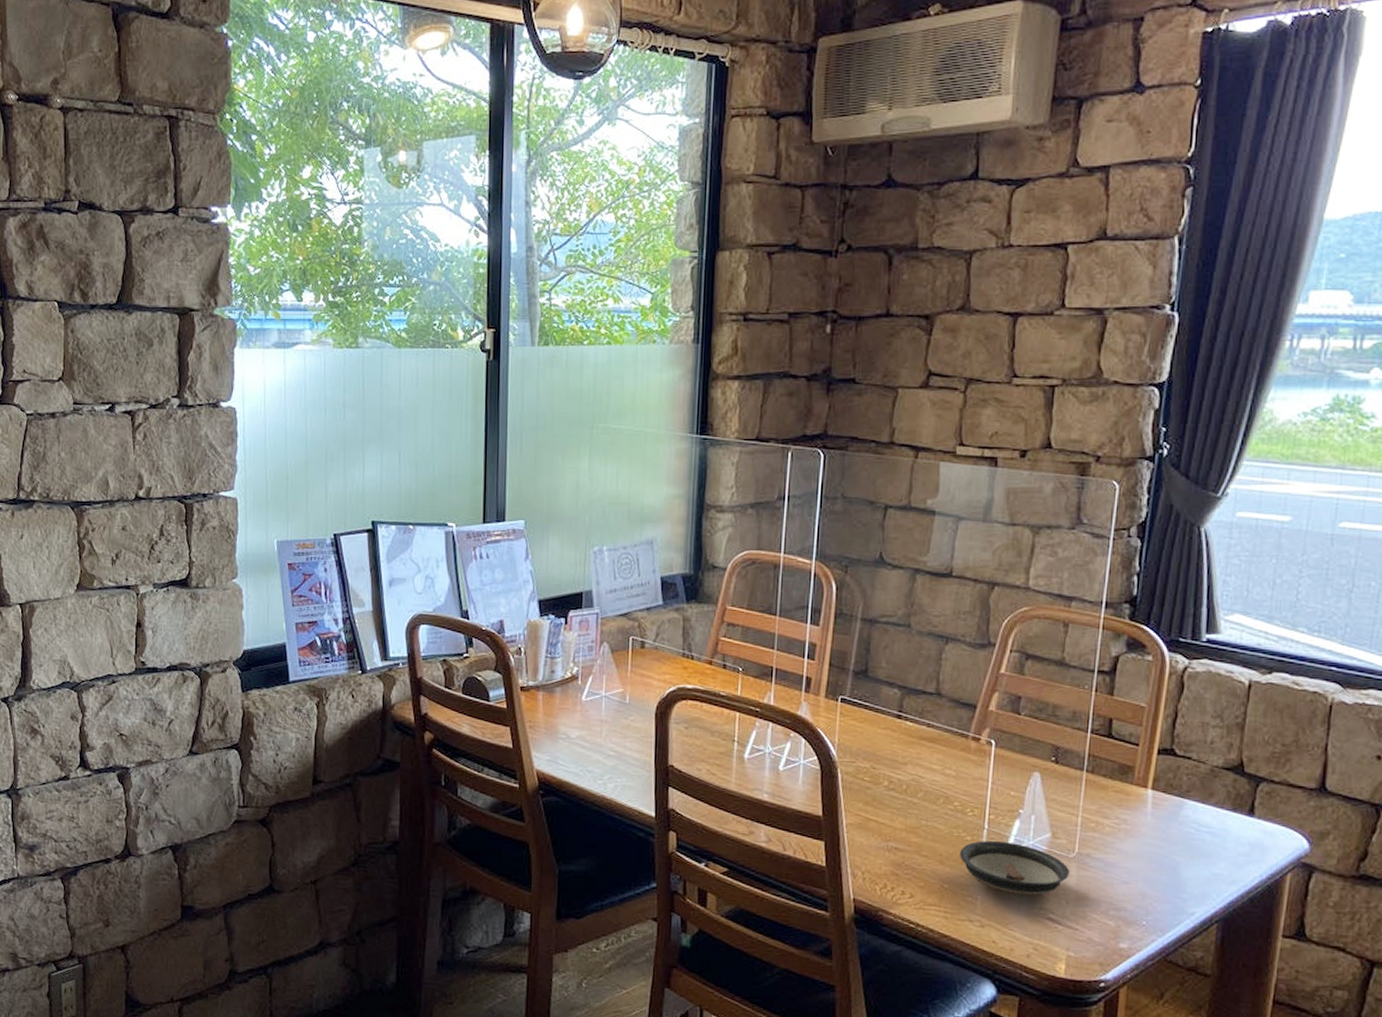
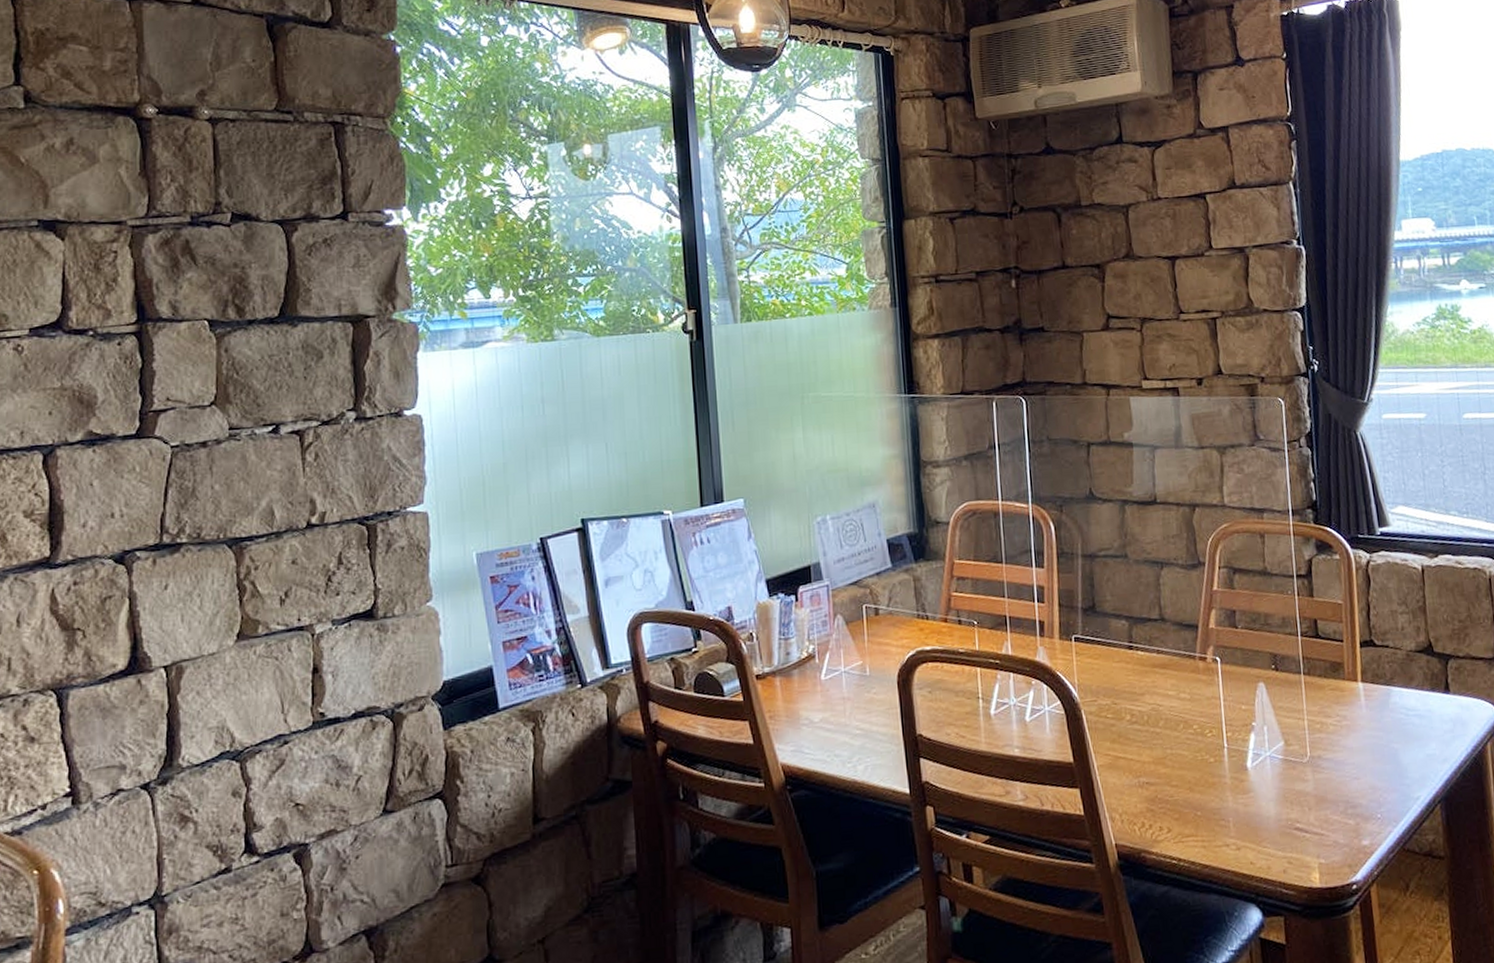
saucer: present [960,840,1070,896] -> none [1206,757,1307,811]

